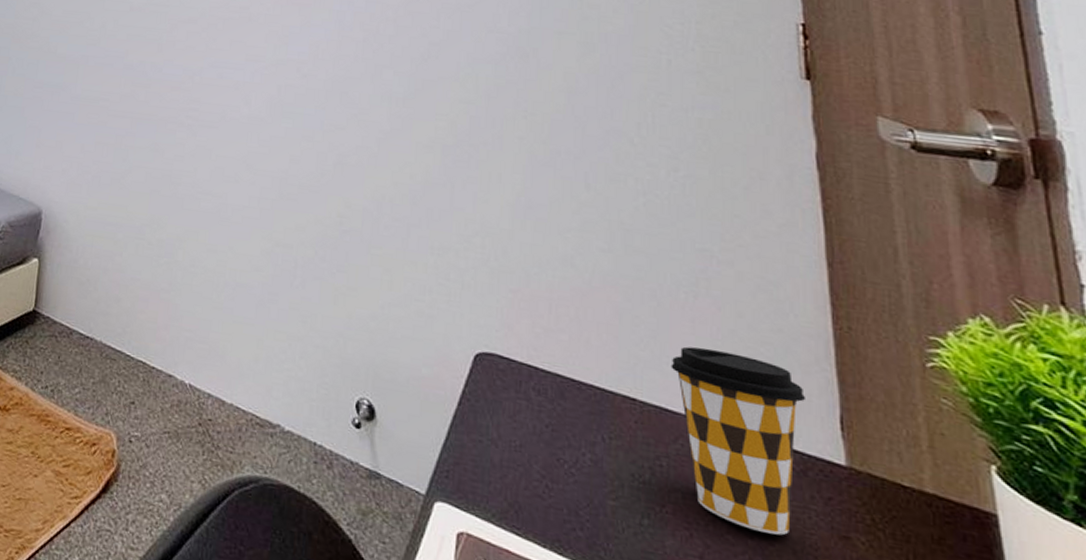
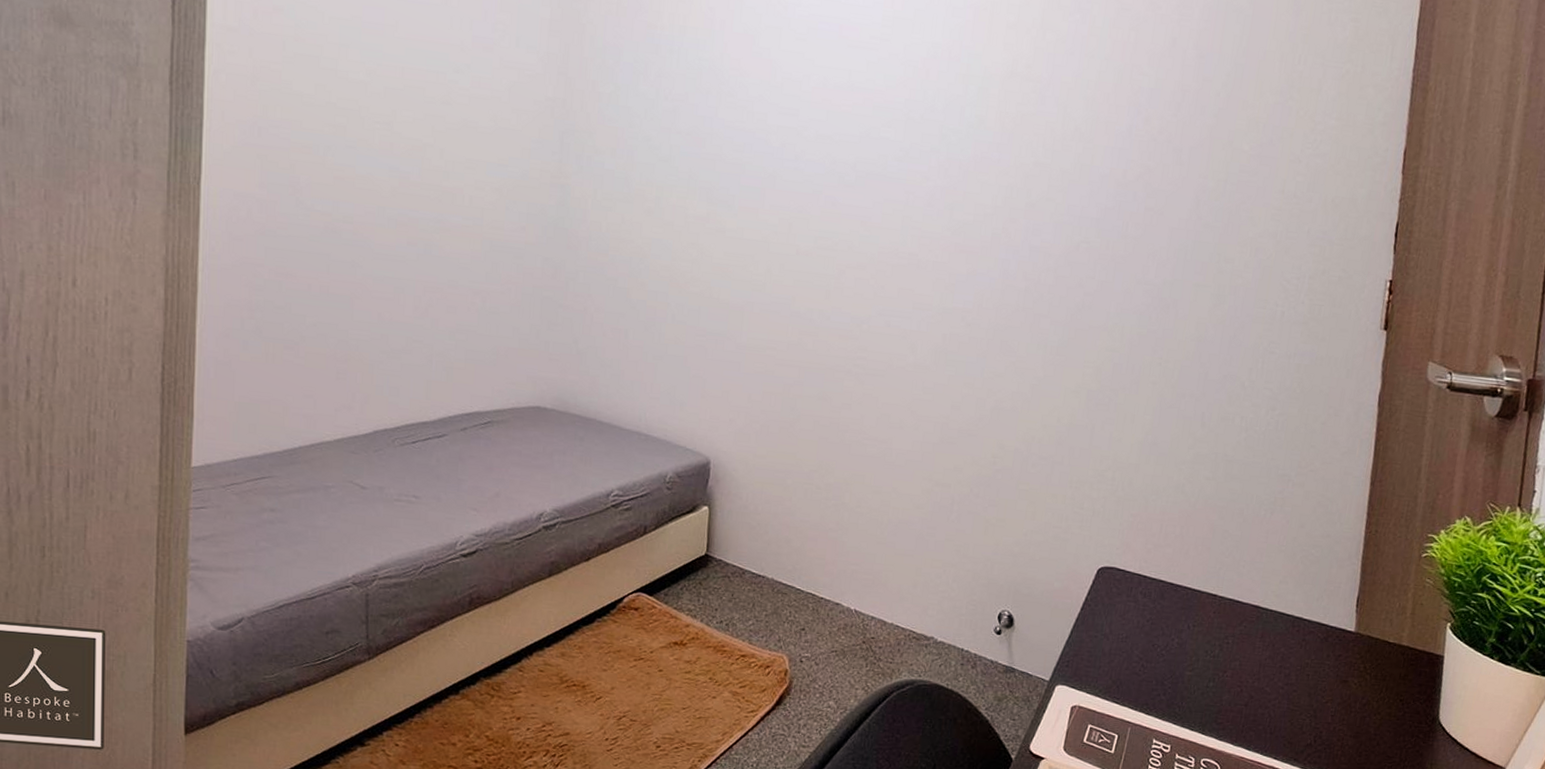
coffee cup: present [671,346,807,536] -> none [1245,552,1337,684]

